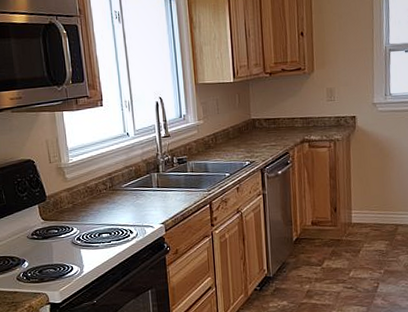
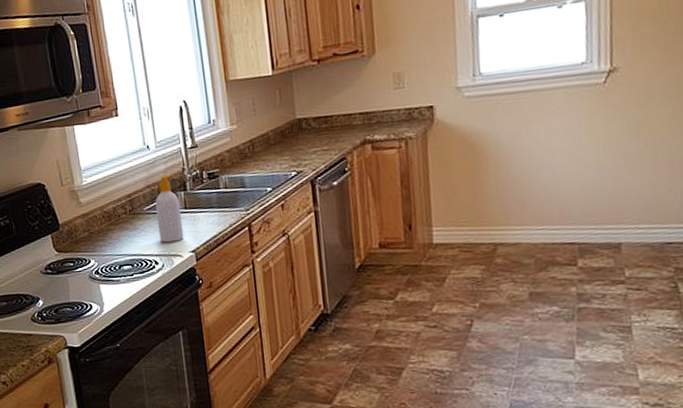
soap bottle: none [132,157,156,215] -> present [155,173,184,243]

